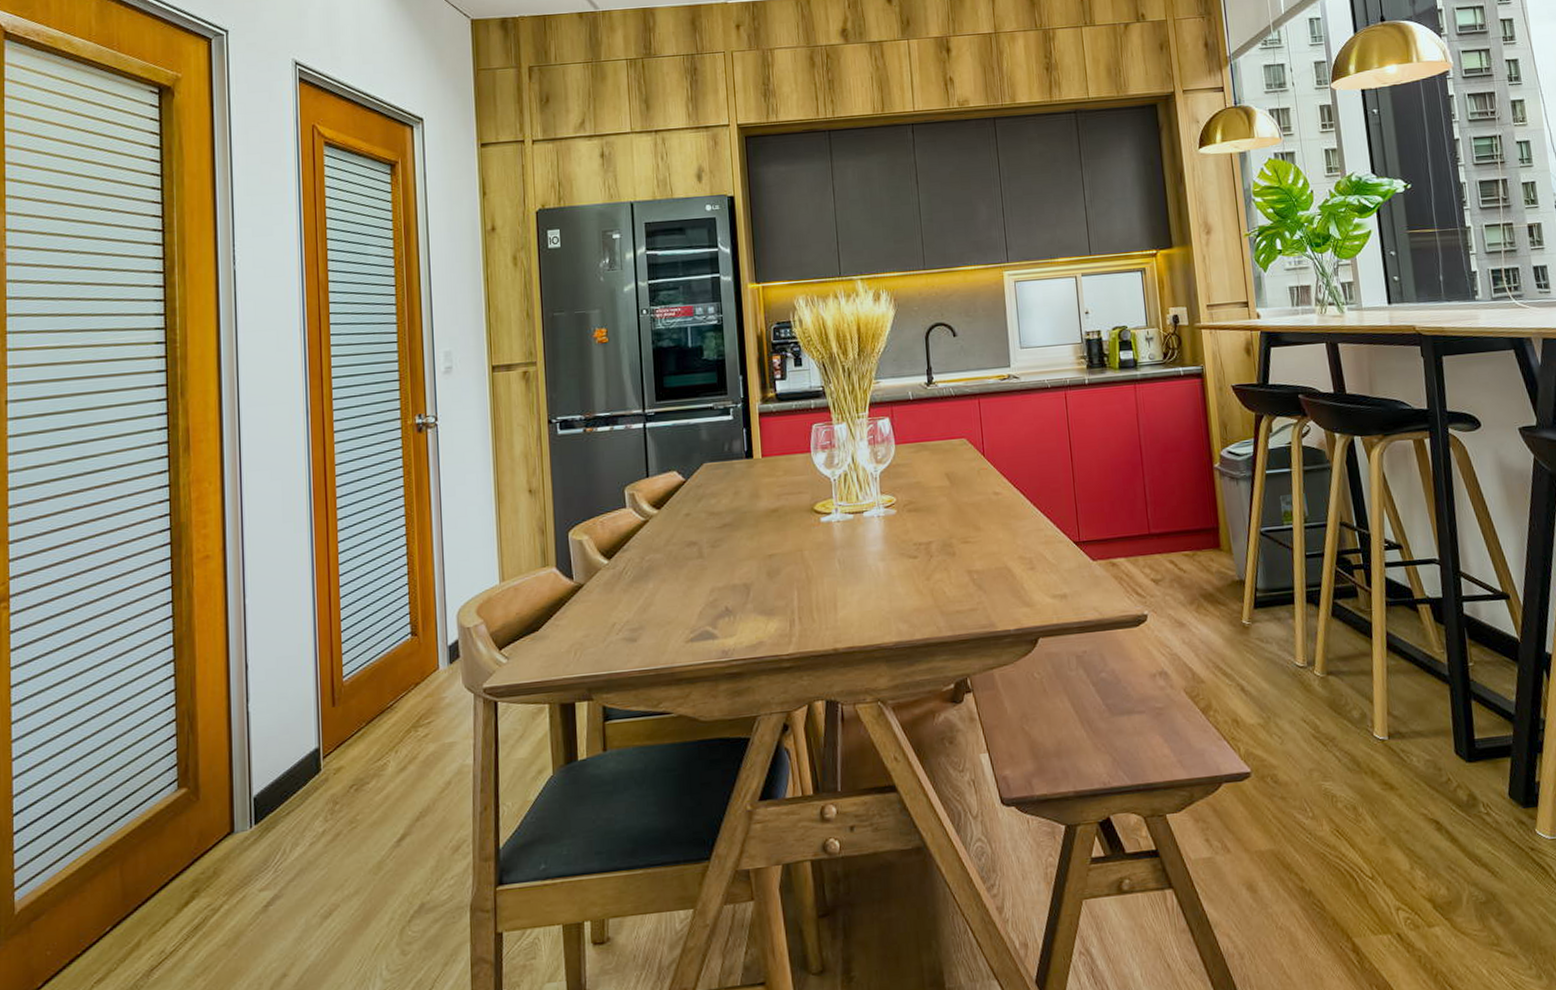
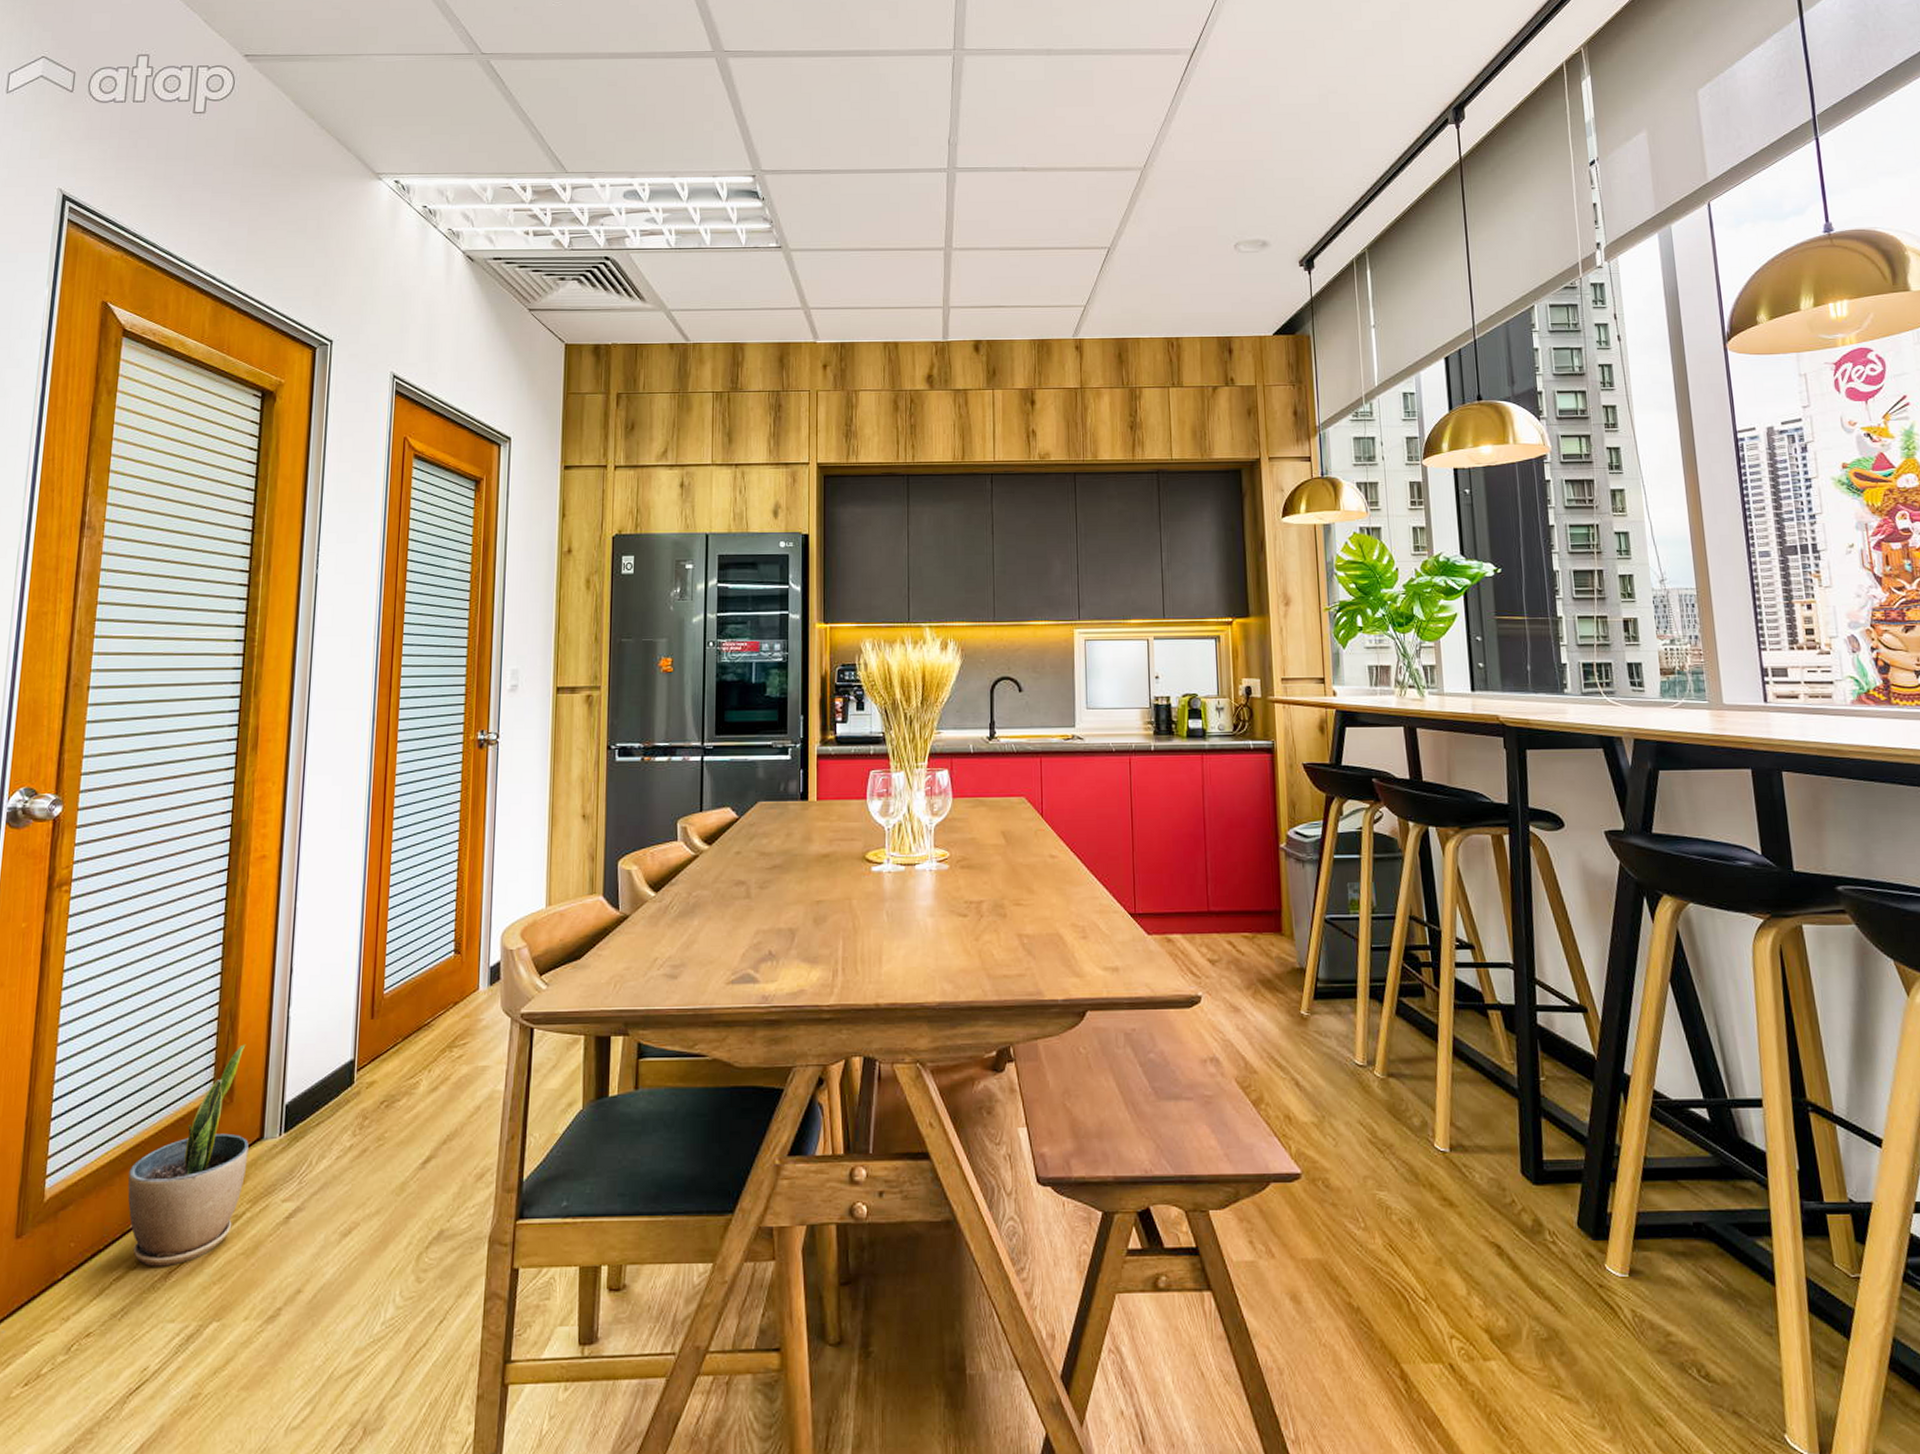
potted plant: none [98,742,220,967] -> present [128,1044,249,1267]

